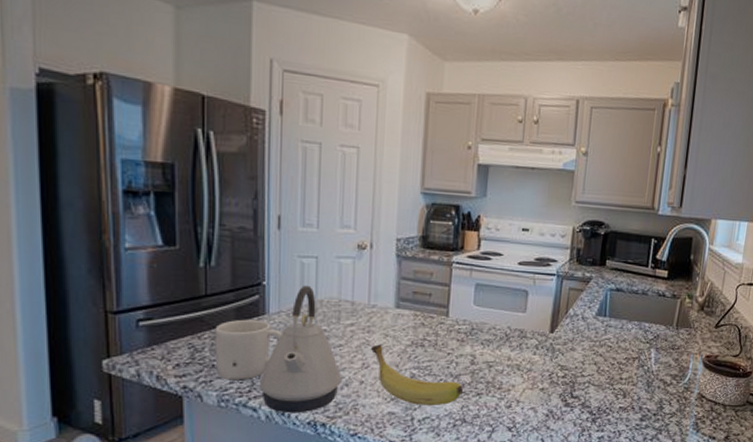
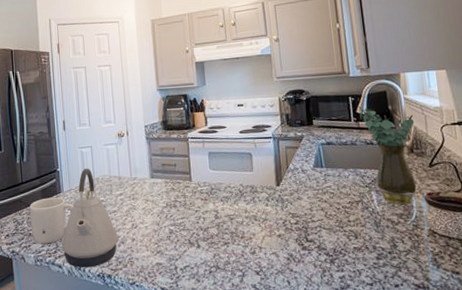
banana: present [370,344,463,406] -> none [136,208,213,256]
vase: none [658,251,714,366] -> present [359,106,417,205]

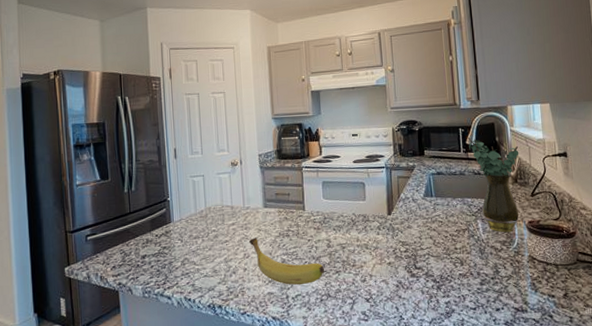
mug: present [29,197,73,244] -> none [137,227,184,276]
kettle: present [62,168,118,268] -> none [171,197,230,299]
banana: none [136,208,213,256] -> present [248,237,324,285]

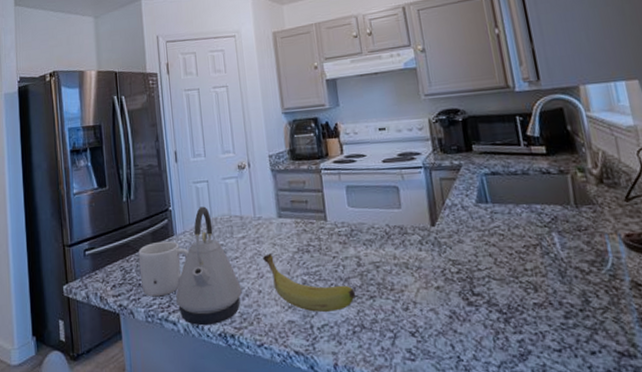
mug: none [137,227,184,276] -> present [138,240,189,297]
kettle: none [171,197,230,299] -> present [176,206,242,326]
vase: present [468,138,519,233] -> none [529,127,611,250]

